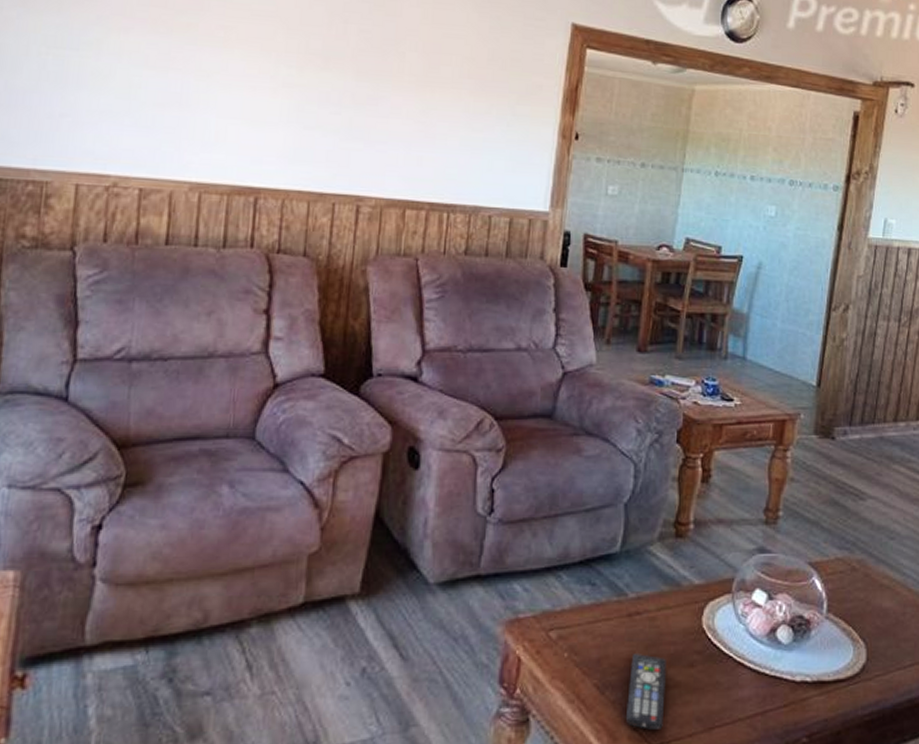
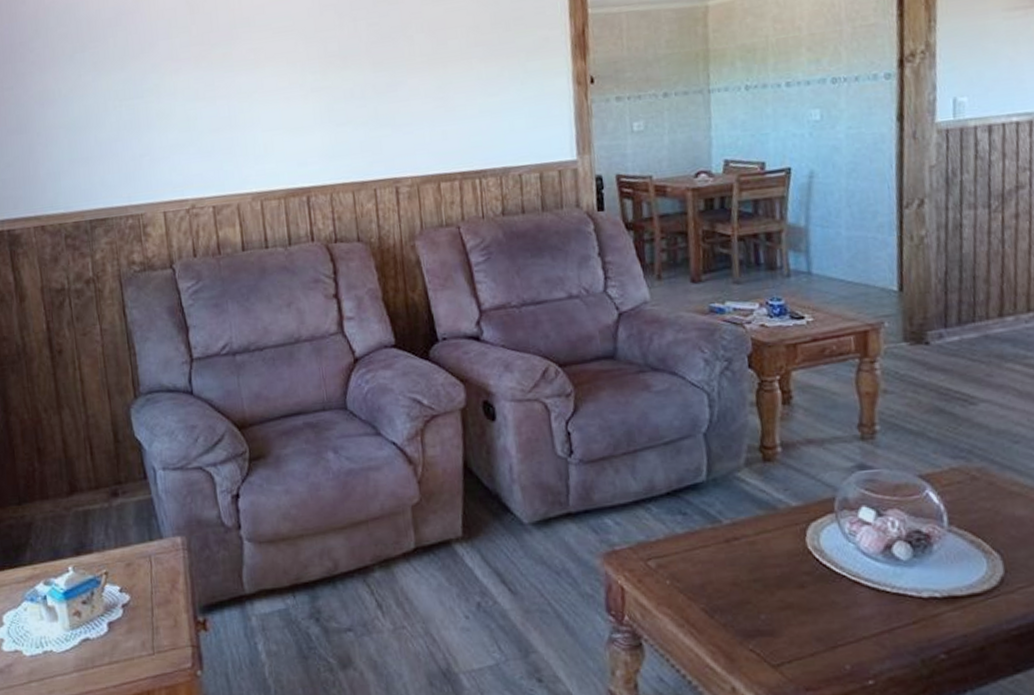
remote control: present [626,654,666,730] -> none [736,578,781,650]

